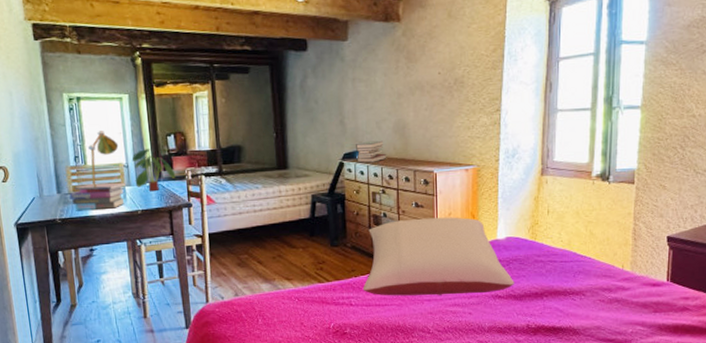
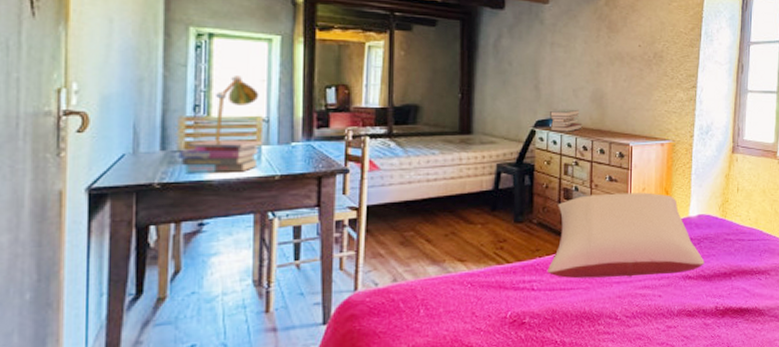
plant: present [131,148,176,192] -> none [275,100,332,153]

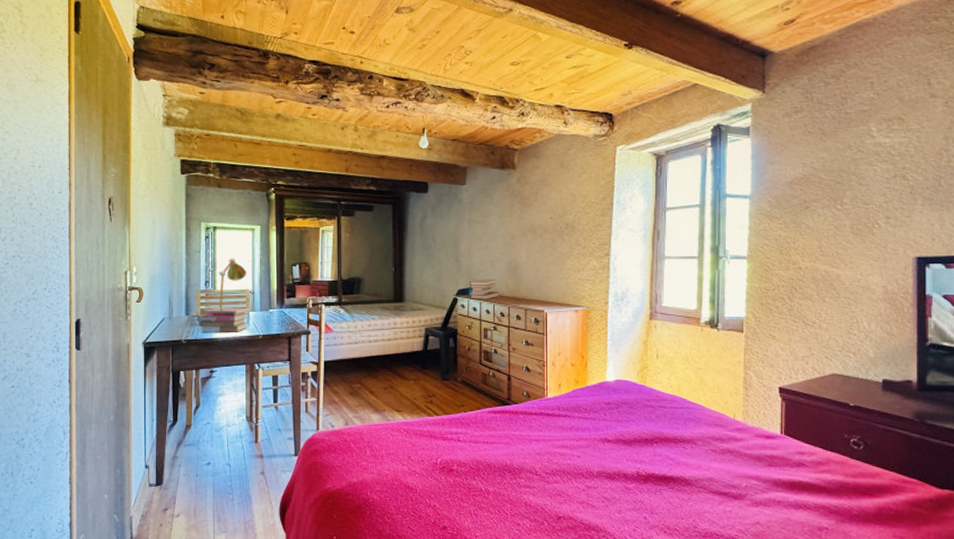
pillow: present [548,192,705,279] -> none [472,356,624,436]

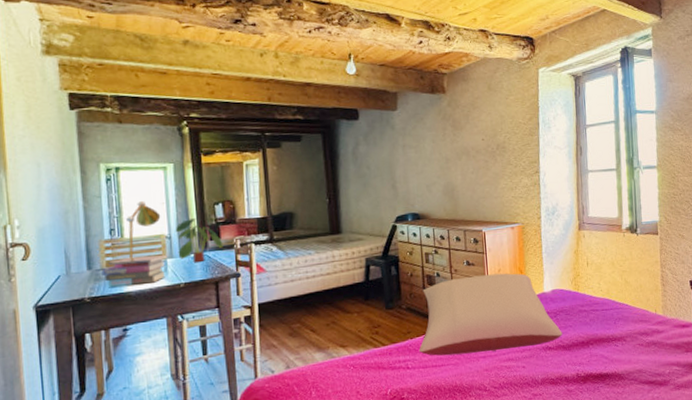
plant: none [258,276,298,318] -> present [175,217,224,263]
books: present [470,279,498,300] -> none [408,202,437,225]
pillow: none [472,356,624,436] -> present [419,273,563,356]

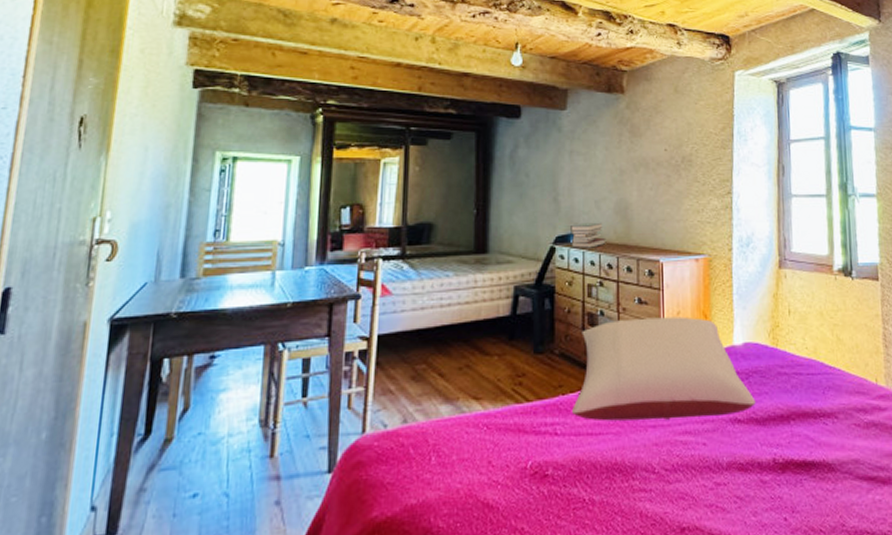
books: present [101,255,168,287] -> none [196,265,278,301]
desk lamp: present [125,201,161,258] -> none [232,199,277,267]
plant: present [175,217,224,263] -> none [290,222,345,278]
books: none [408,202,437,225] -> present [571,222,605,248]

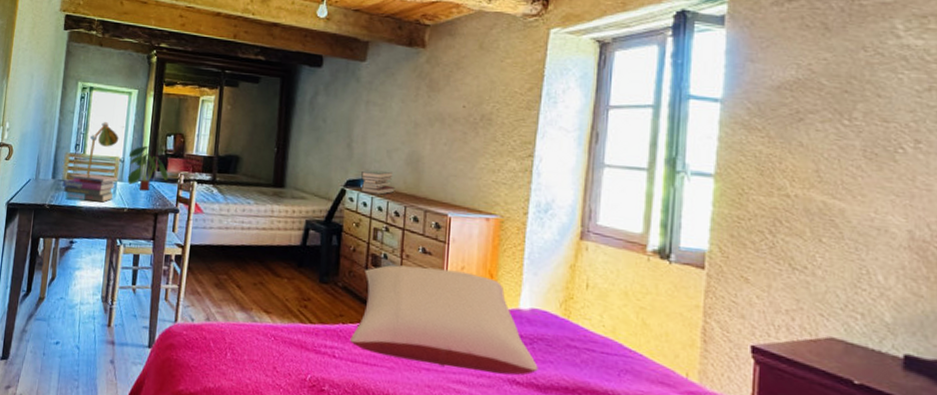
books: none [196,265,278,301] -> present [62,173,119,203]
desk lamp: none [232,199,277,267] -> present [87,122,119,175]
plant: none [290,222,345,278] -> present [127,145,169,191]

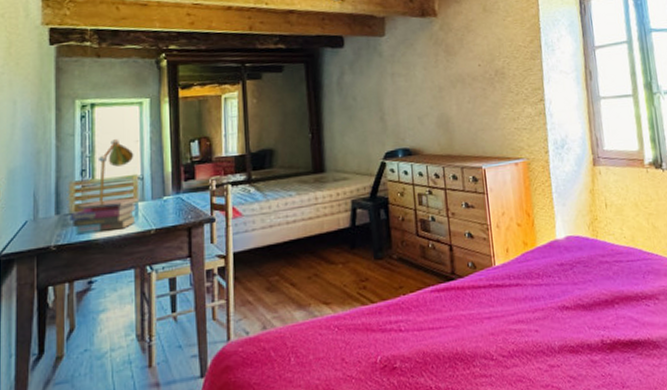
plant: present [127,145,169,191] -> none [148,156,198,207]
pillow: present [350,265,538,376] -> none [413,216,581,316]
books: present [360,169,394,195] -> none [398,136,431,162]

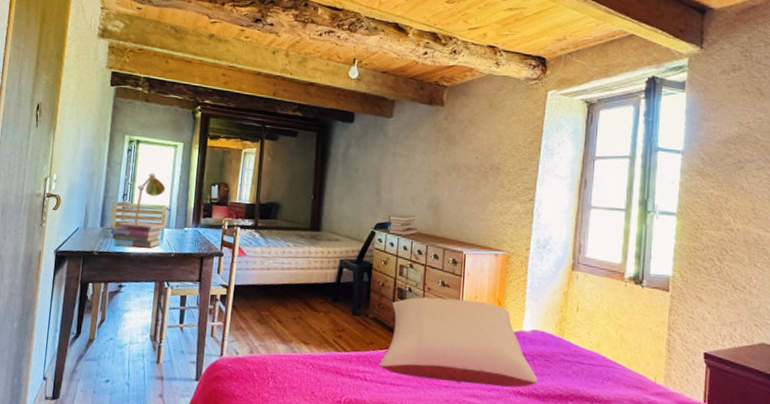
books: none [398,136,431,162] -> present [388,214,417,236]
pillow: none [413,216,581,316] -> present [380,297,538,388]

